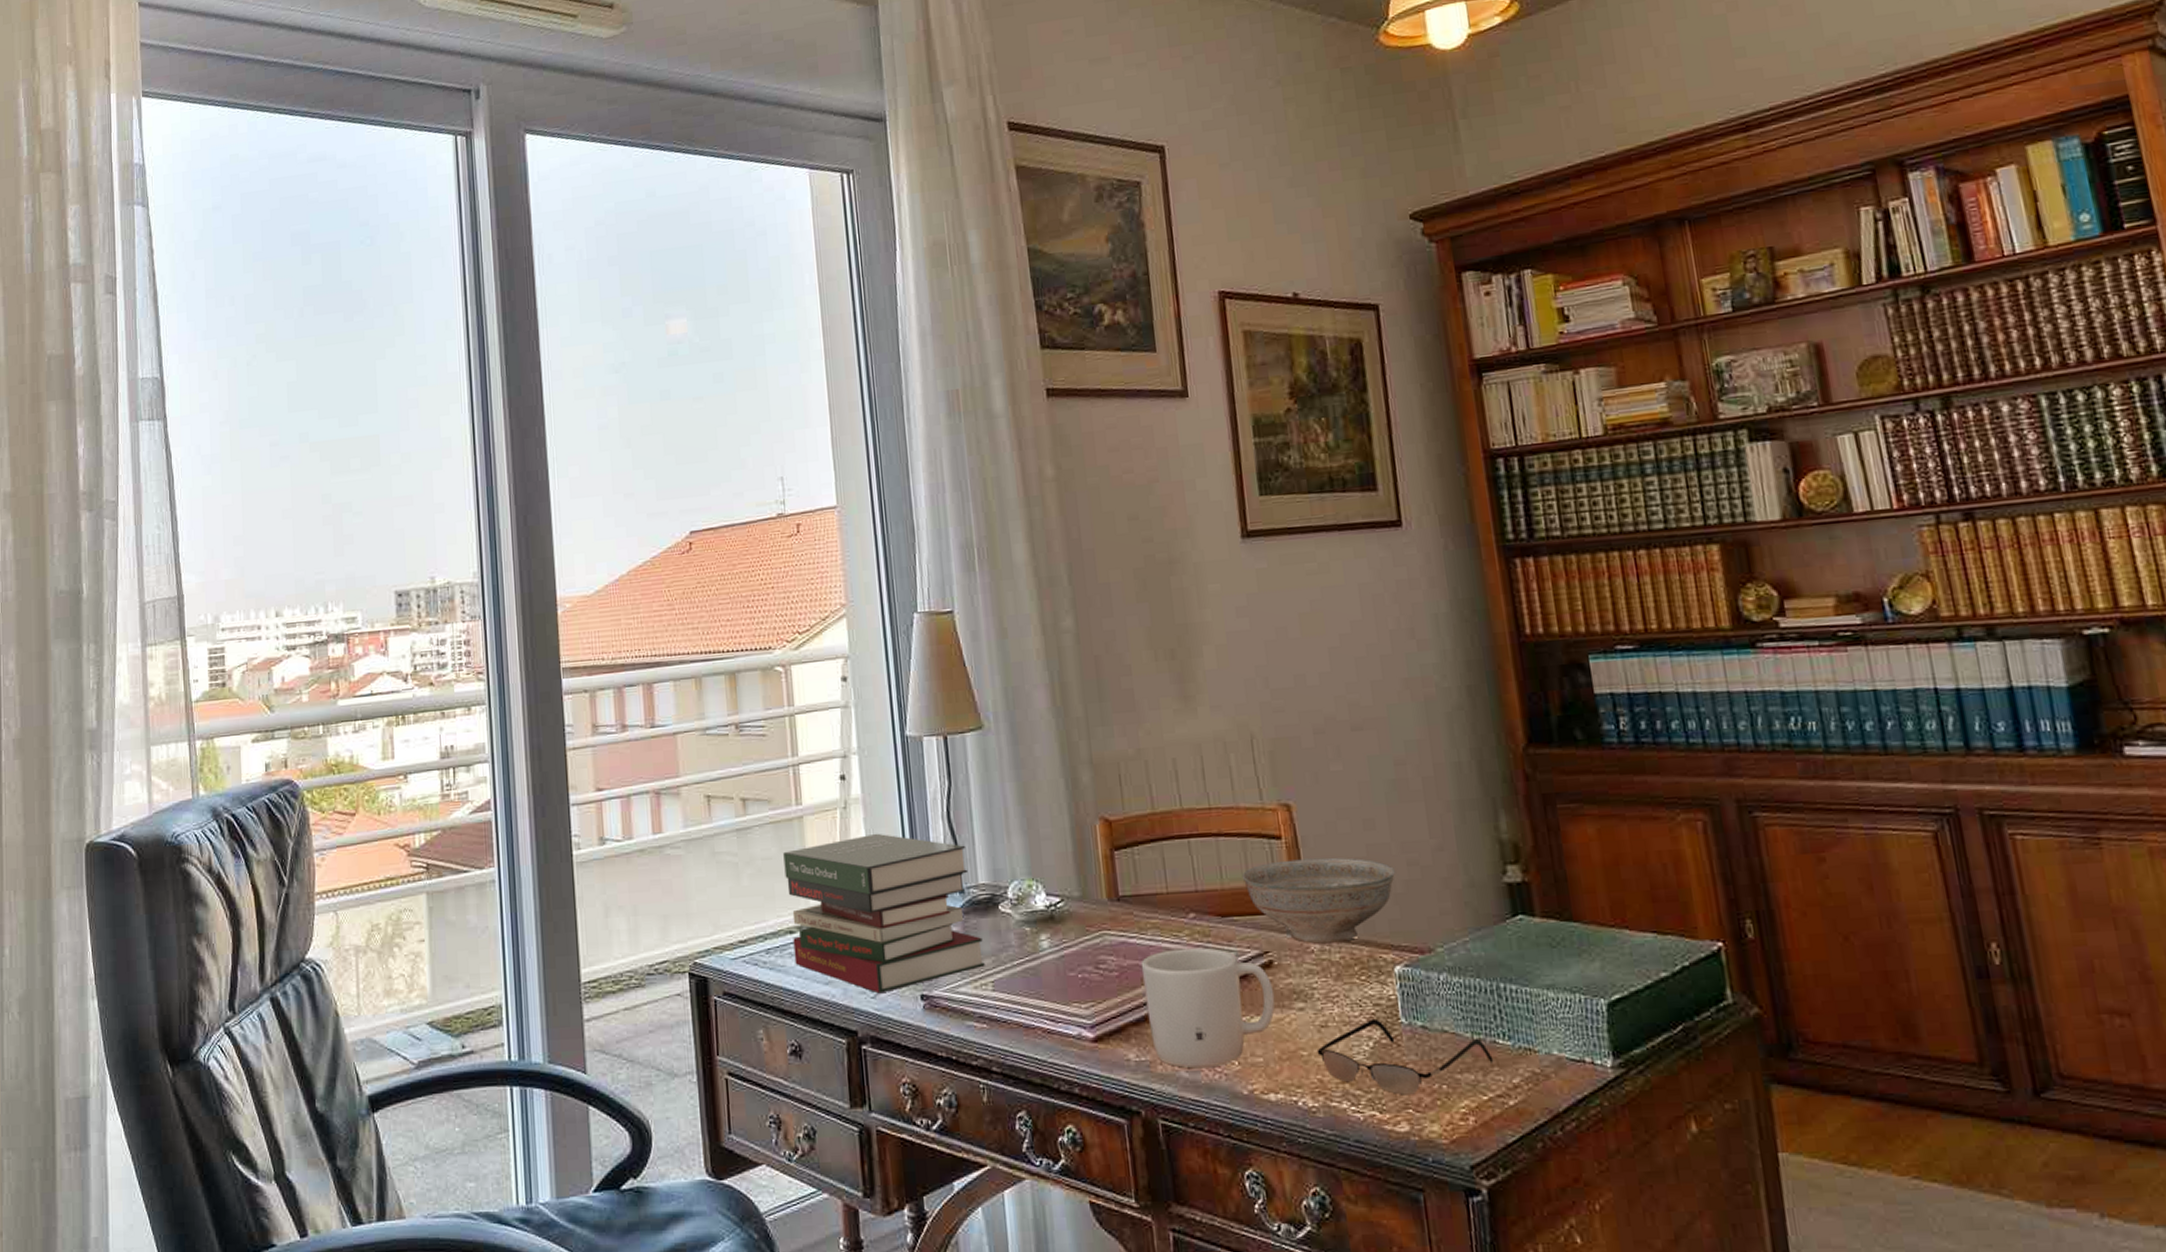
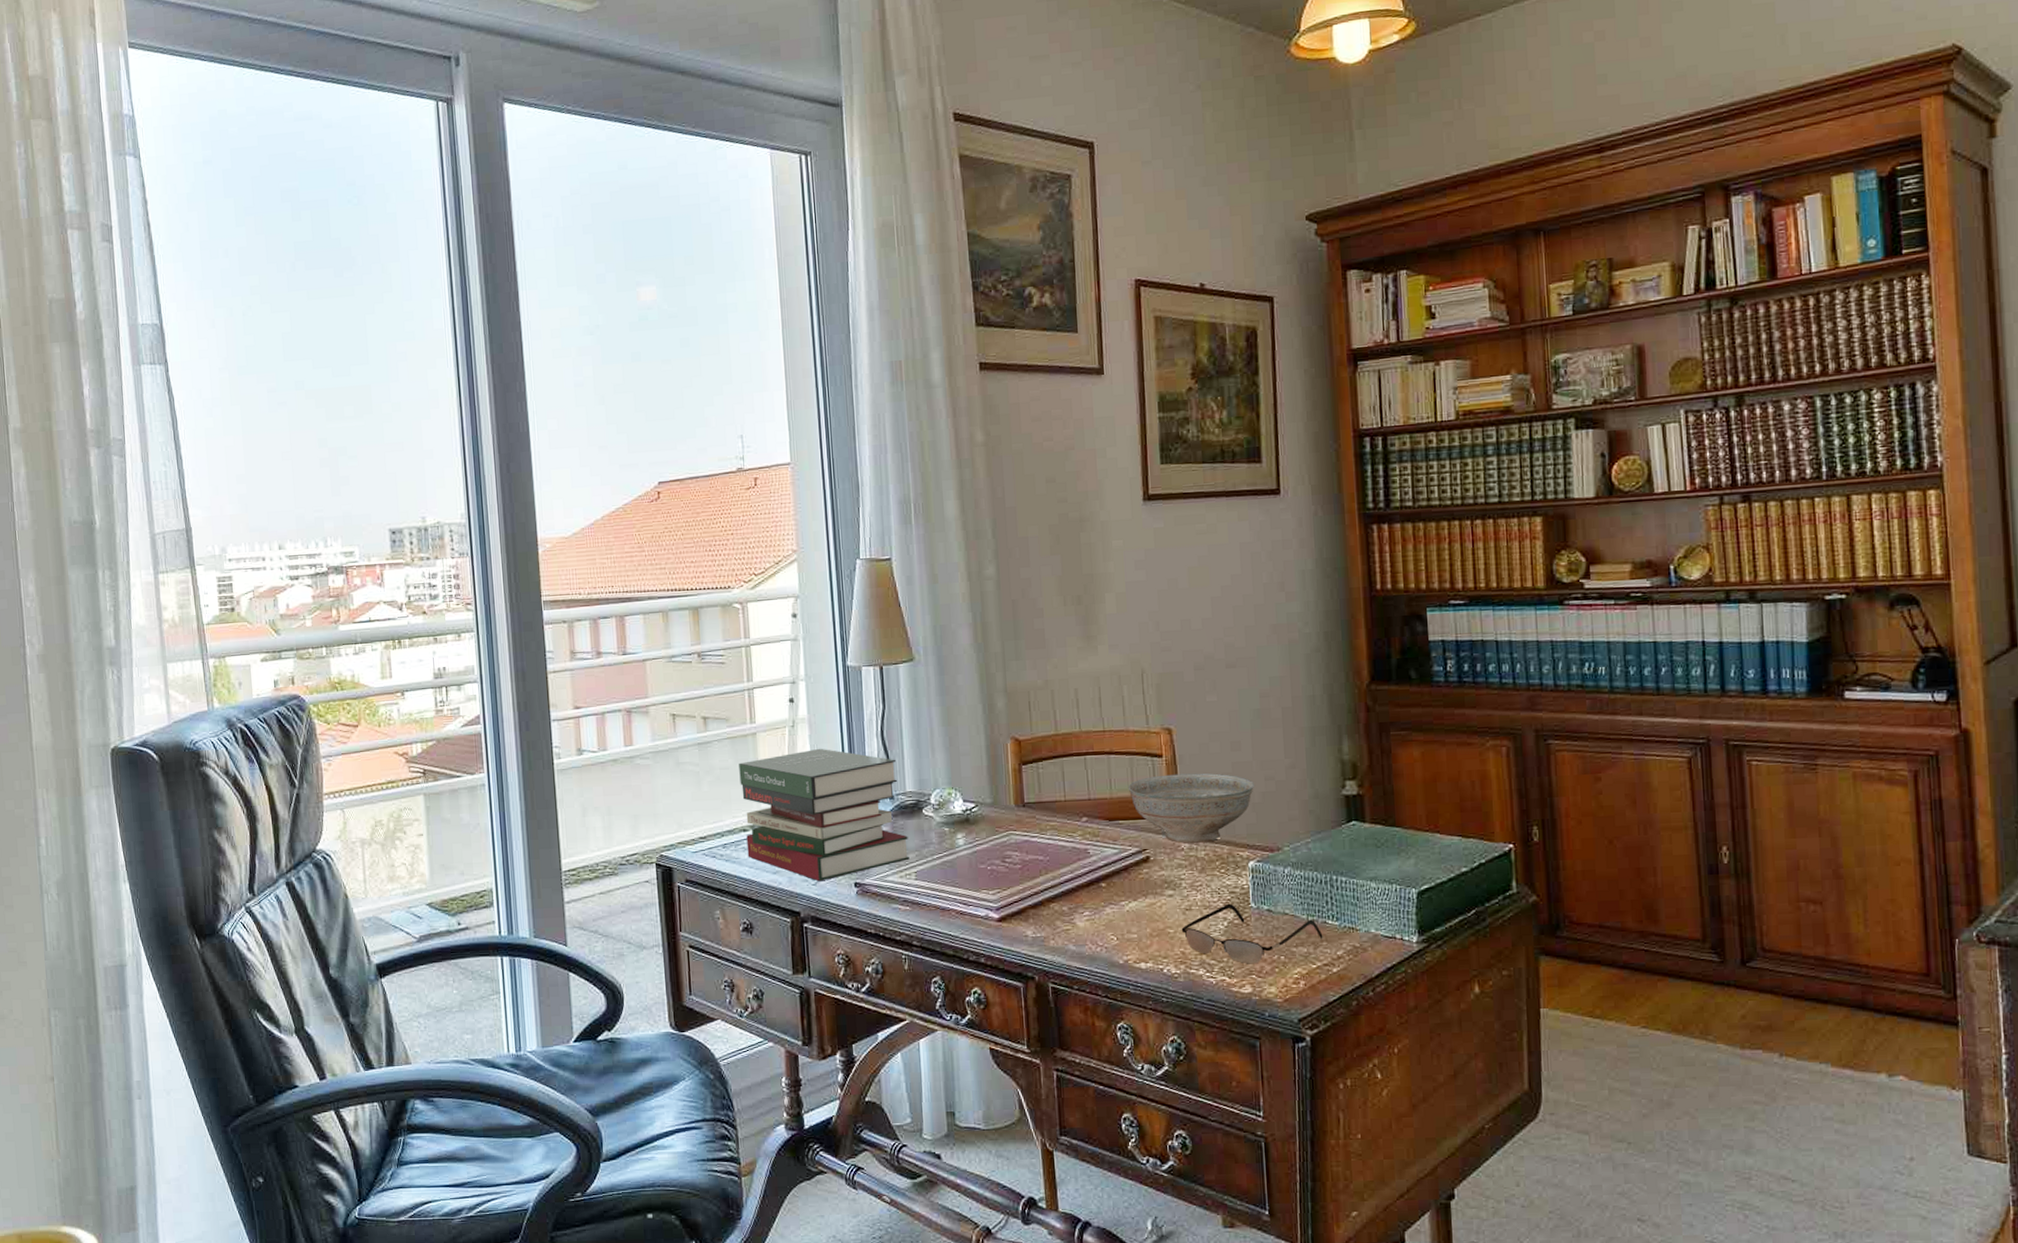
mug: present [1140,947,1275,1069] -> none [1040,845,1150,943]

